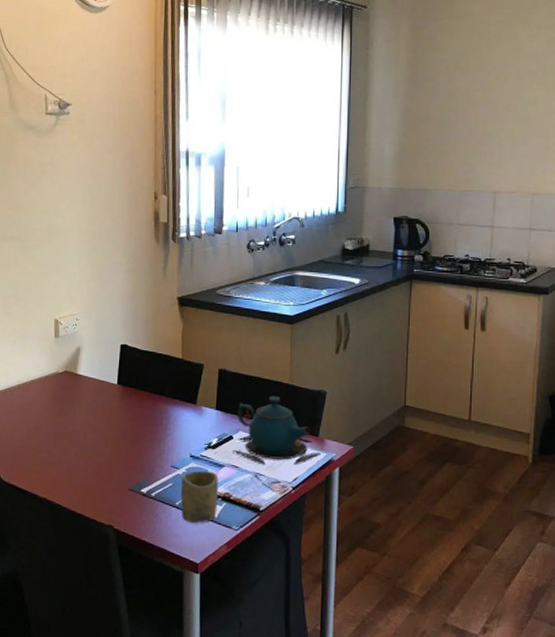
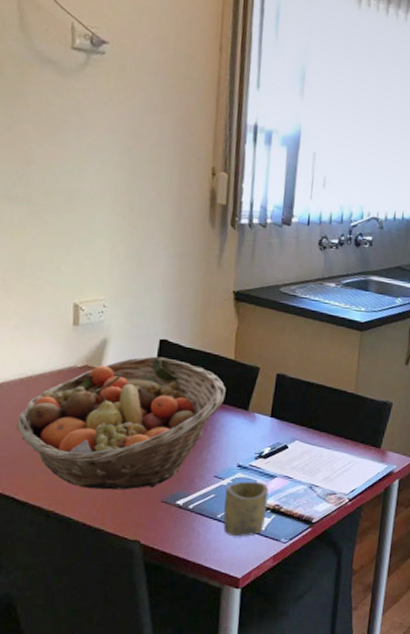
fruit basket: none [17,360,176,480] -> present [16,356,226,490]
teapot: present [233,396,322,465] -> none [287,405,383,477]

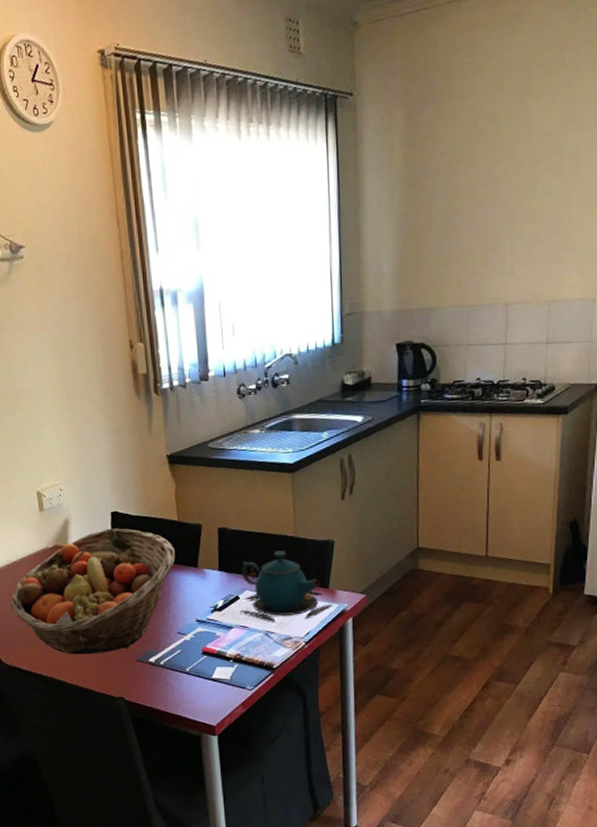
cup: present [223,481,269,536] -> none [189,634,230,687]
teapot: none [287,405,383,477] -> present [241,550,333,622]

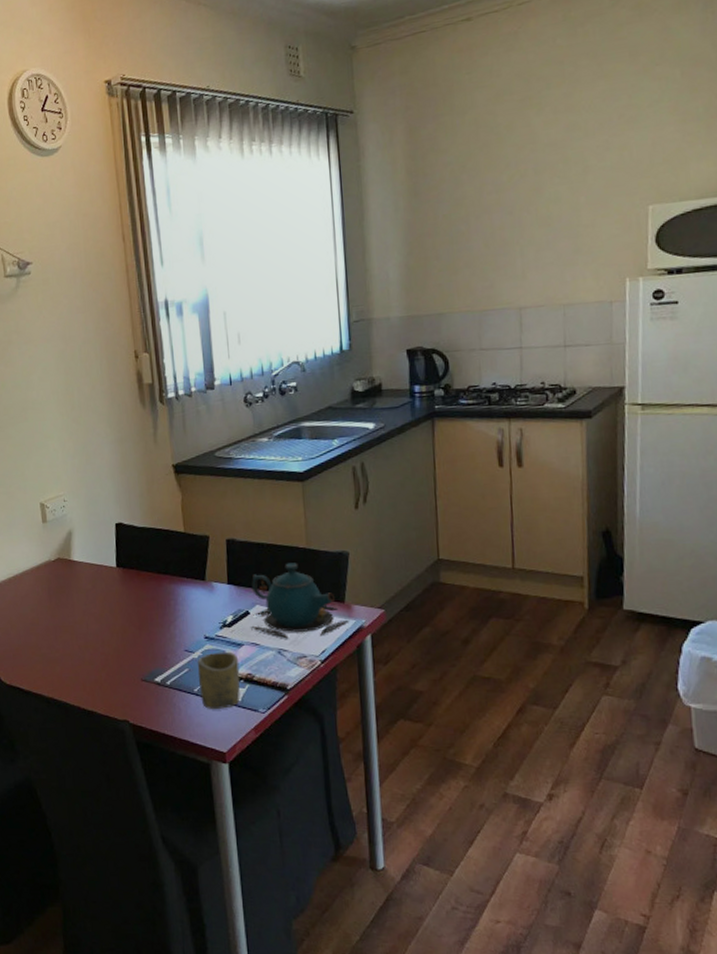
fruit basket: present [11,528,176,655] -> none [12,540,182,674]
cup: none [189,634,230,687] -> present [197,651,240,709]

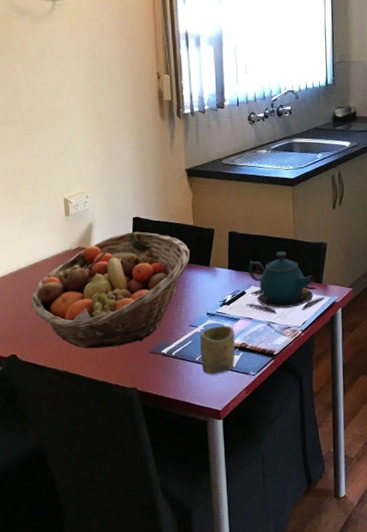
fruit basket: none [12,540,182,674] -> present [31,232,190,349]

